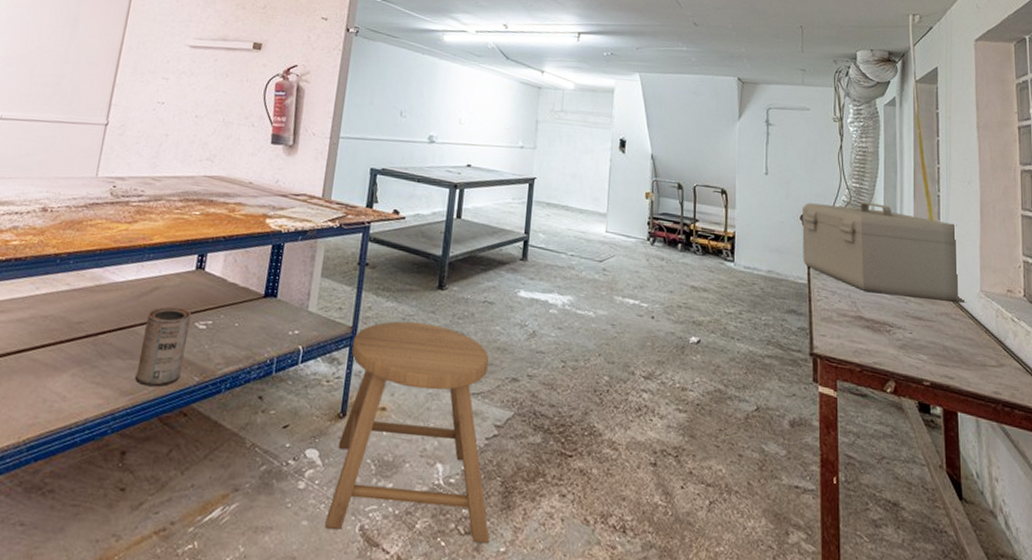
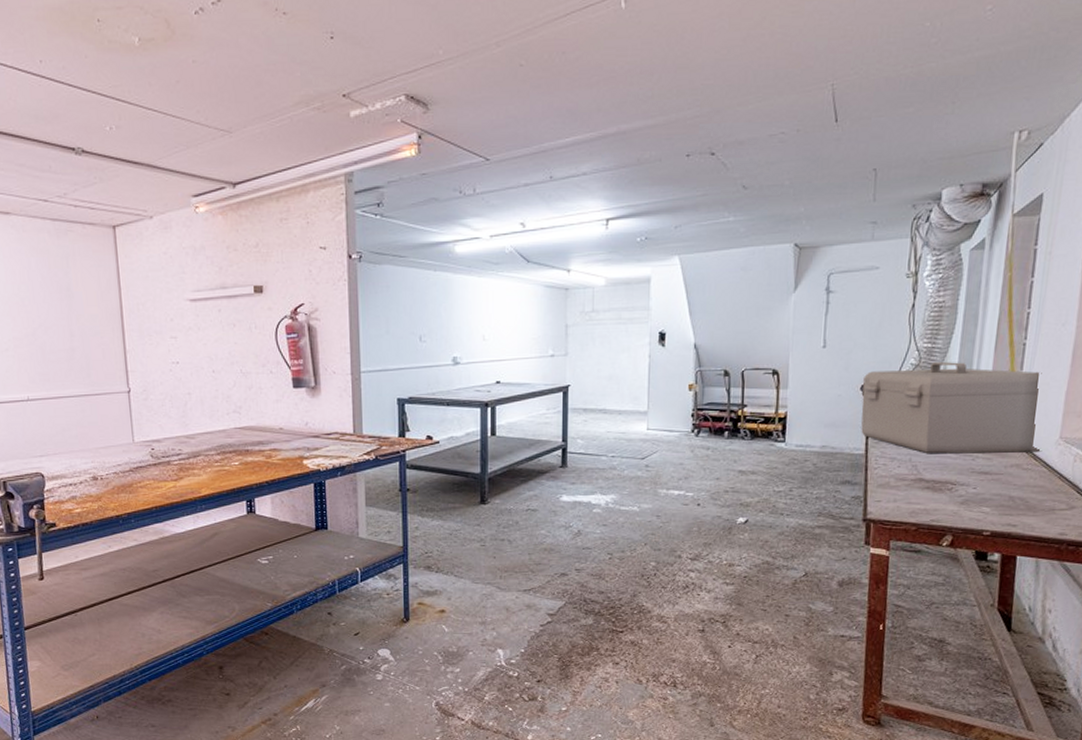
paint can: present [135,306,192,387] -> none [213,548,255,615]
stool: present [325,321,489,543] -> none [405,536,551,707]

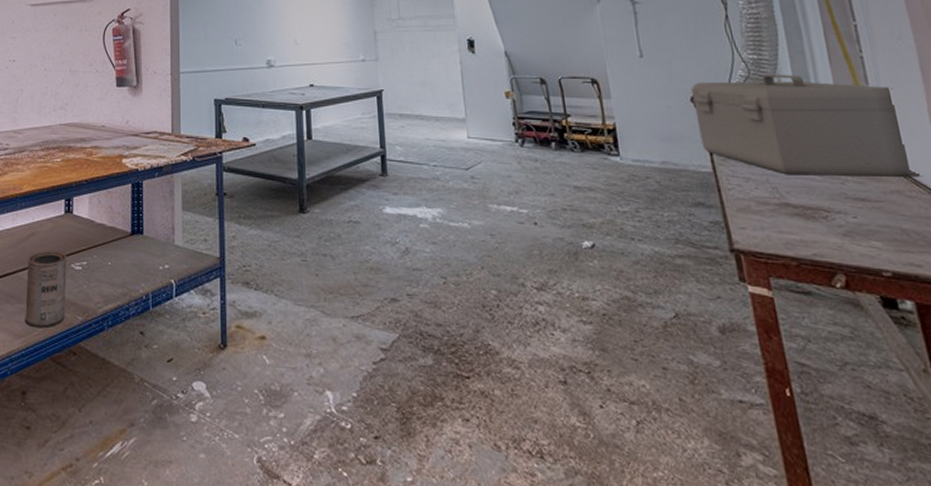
paint can: none [213,548,255,615] -> present [25,251,67,329]

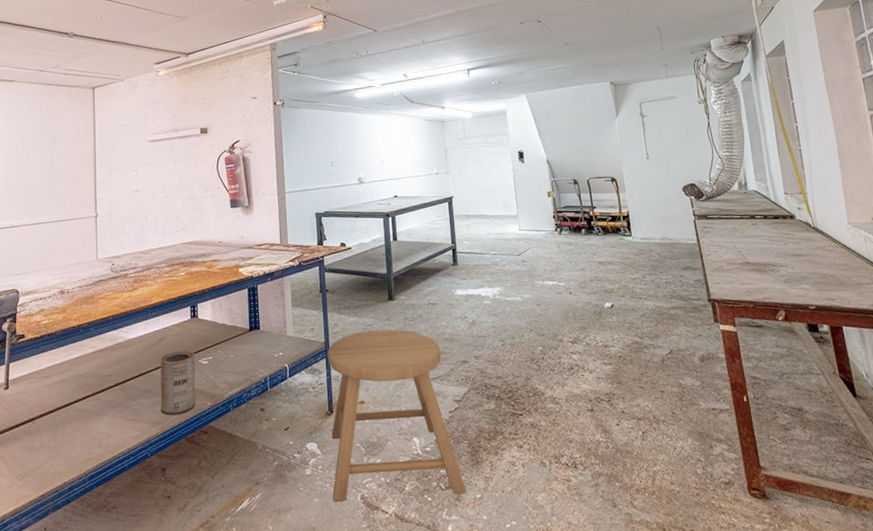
stool: none [222,248,394,472] -> present [327,329,466,502]
tool box: present [691,74,922,177] -> none [683,166,837,241]

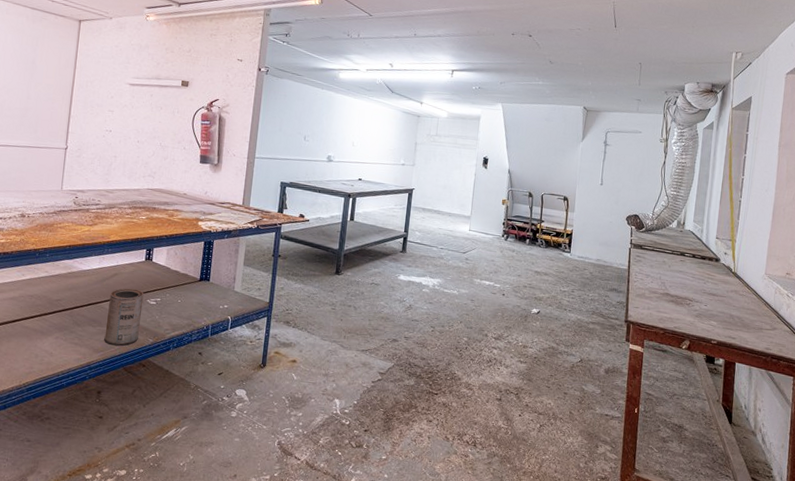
stool: present [327,329,466,502] -> none [252,298,375,453]

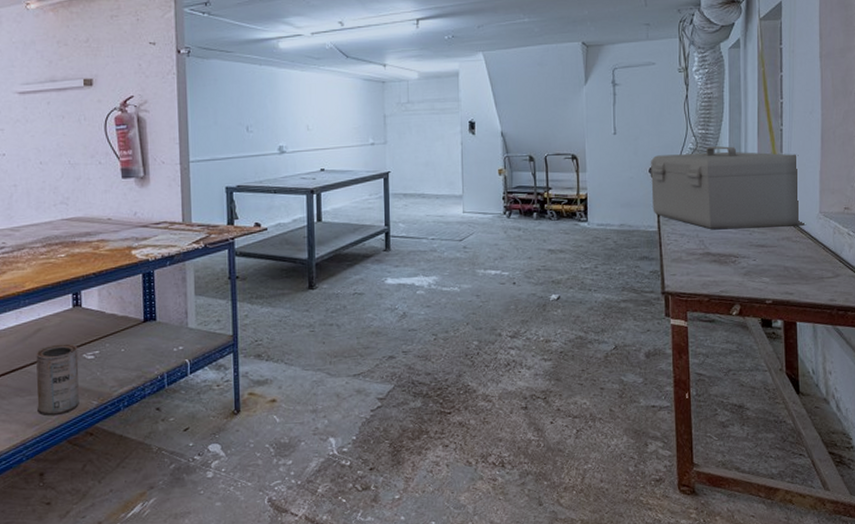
tool box: none [625,206,752,283] -> present [651,146,806,230]

